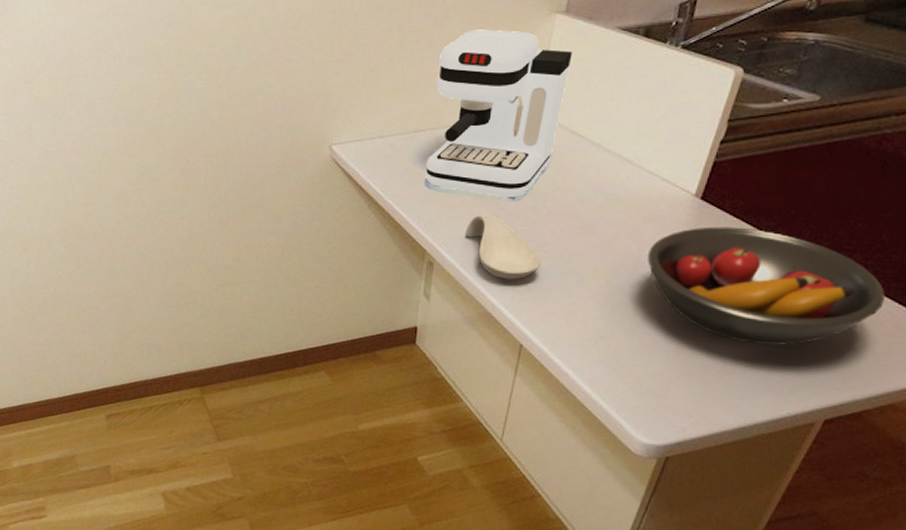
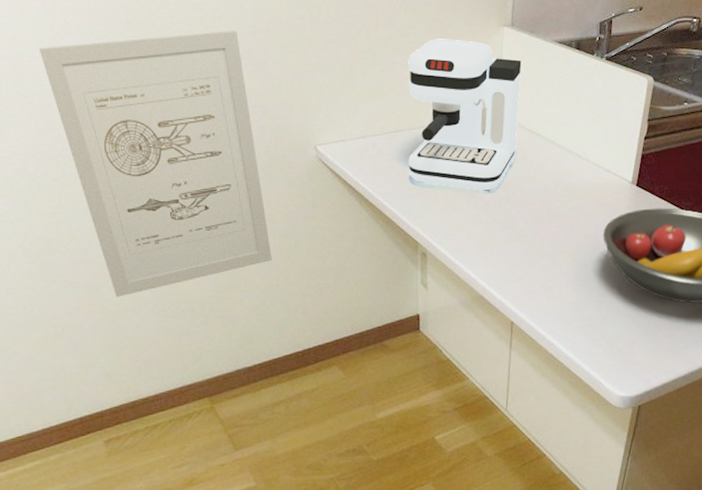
wall art: none [92,27,275,285] -> present [40,29,272,298]
spoon rest: present [464,214,541,280] -> none [451,206,519,265]

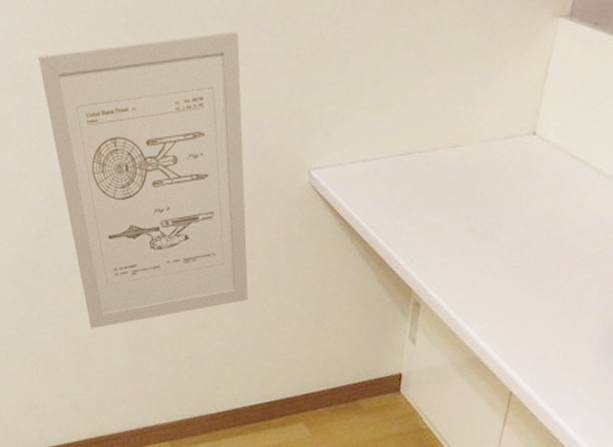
coffee maker: present [408,39,522,191] -> none [412,35,576,231]

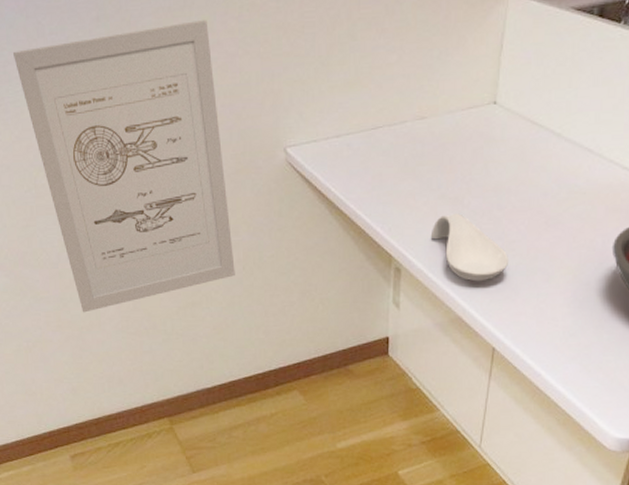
spoon rest: none [454,249,535,322] -> present [430,213,508,282]

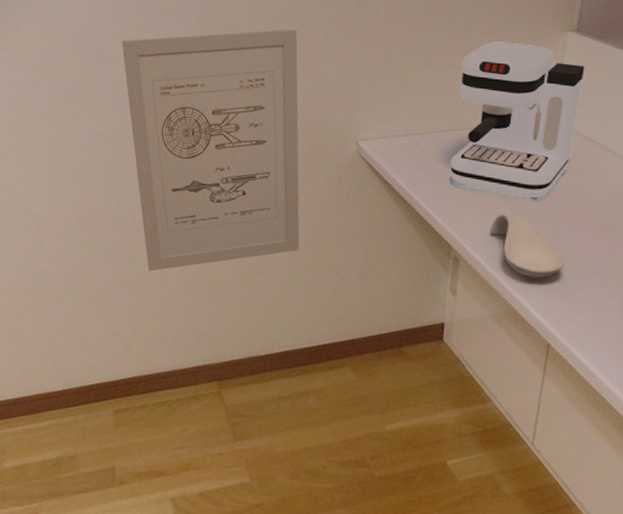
coffee maker: none [385,13,528,196] -> present [449,41,585,199]

